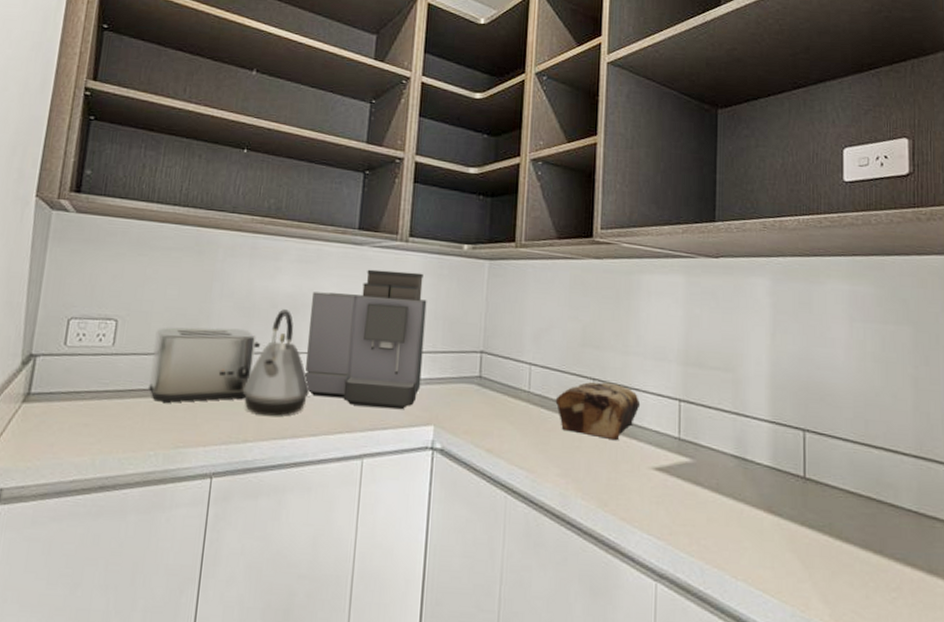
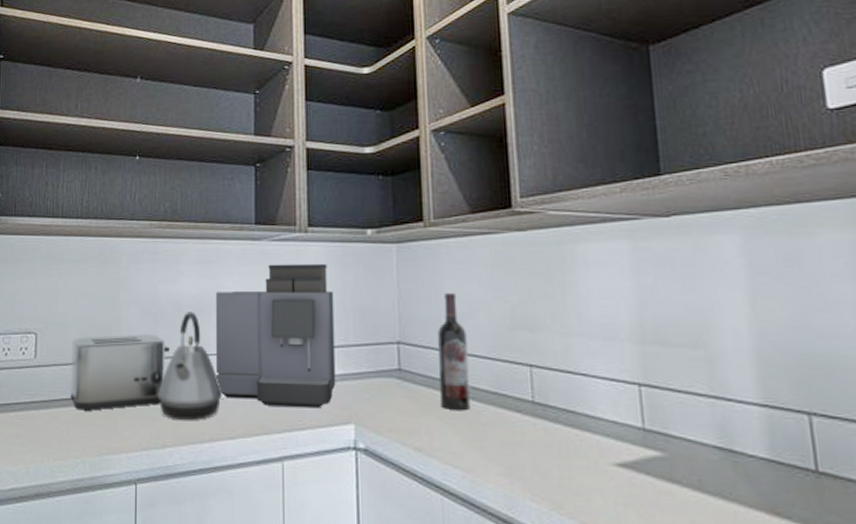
wine bottle: none [512,309,543,416] -> present [438,292,471,410]
bread loaf: present [555,382,639,441] -> none [488,368,589,434]

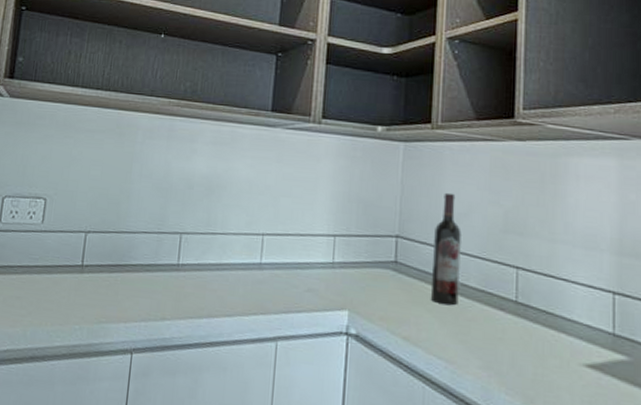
toaster: present [70,334,169,412] -> none [74,207,177,280]
kettle: present [158,312,222,420] -> none [161,190,225,295]
coffee machine: present [216,263,336,409] -> none [220,151,341,293]

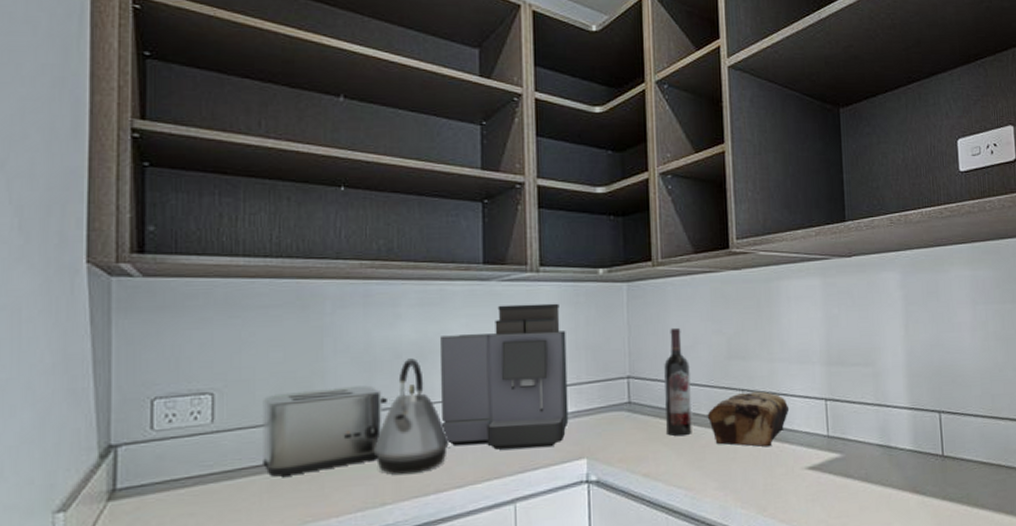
toaster: none [74,207,177,280] -> present [263,386,387,478]
kettle: none [161,190,225,295] -> present [375,358,449,474]
coffee machine: none [220,151,341,293] -> present [441,303,569,450]
bread loaf: none [475,270,568,334] -> present [707,391,788,447]

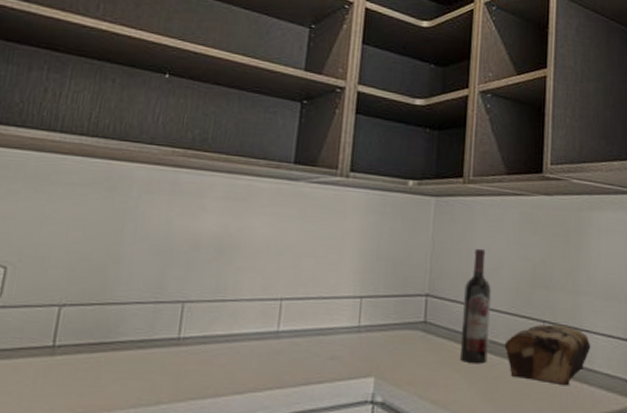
toaster: present [263,386,387,478] -> none [42,274,179,363]
kettle: present [375,358,449,474] -> none [157,252,235,373]
coffee machine: present [441,303,569,450] -> none [230,207,369,361]

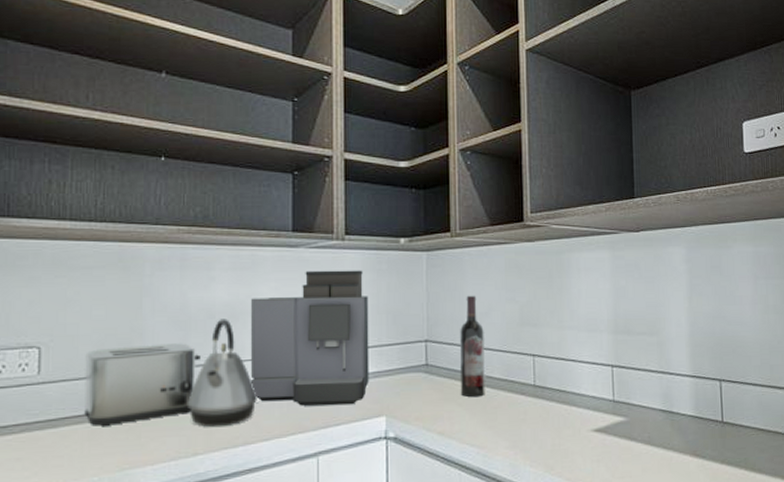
toaster: none [42,274,179,363] -> present [84,343,200,427]
kettle: none [157,252,235,373] -> present [188,319,257,426]
coffee machine: none [230,207,369,361] -> present [251,270,369,406]
bread loaf: present [504,324,590,386] -> none [499,357,576,410]

